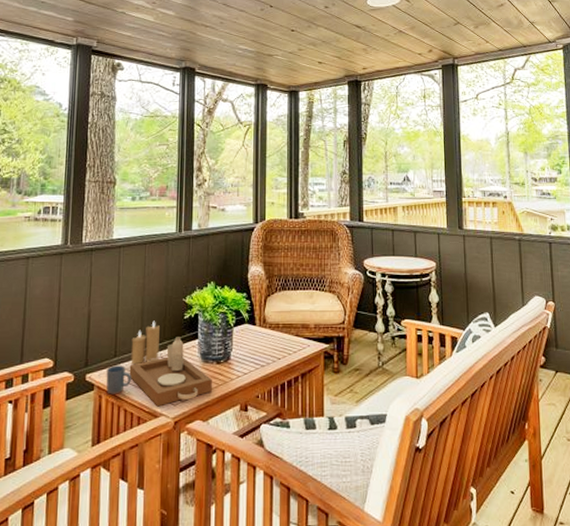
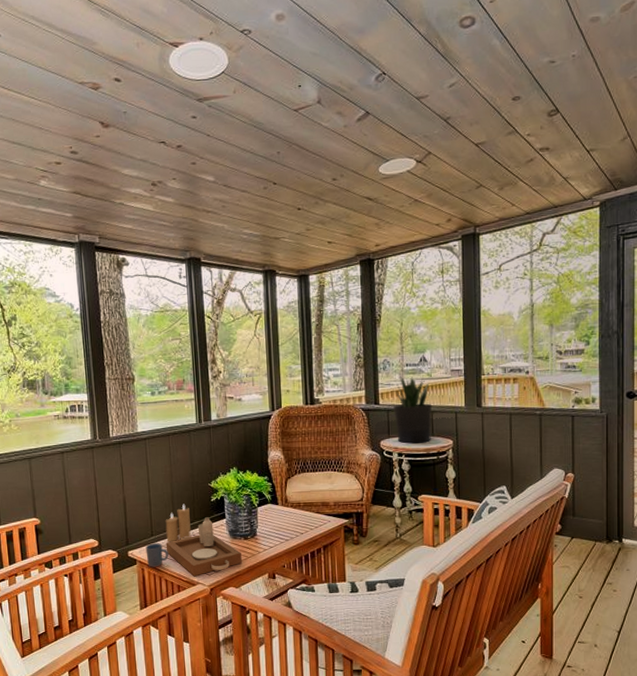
planter: none [377,192,415,264] -> present [394,374,432,444]

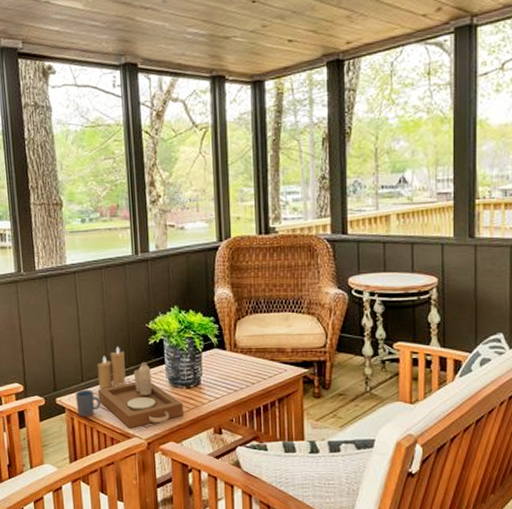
planter: present [394,374,432,444] -> none [365,198,412,281]

